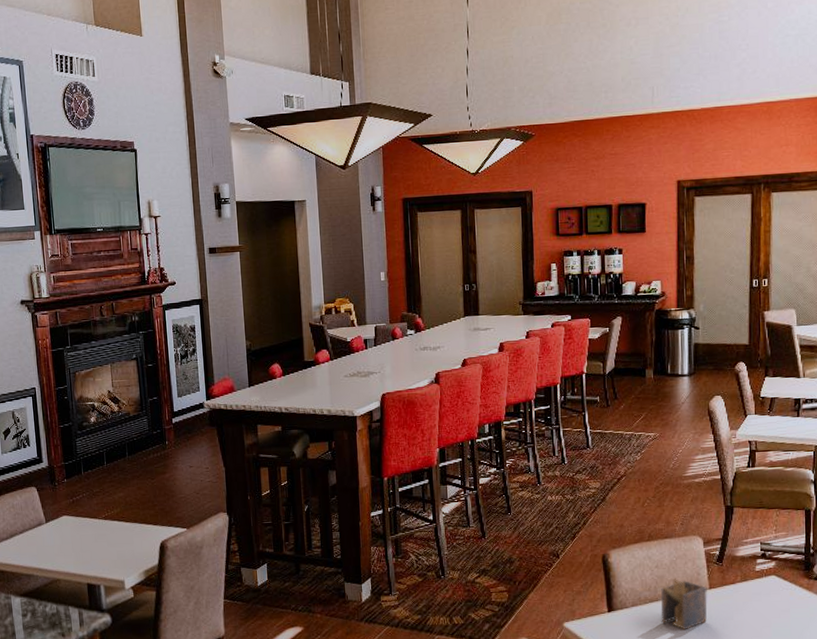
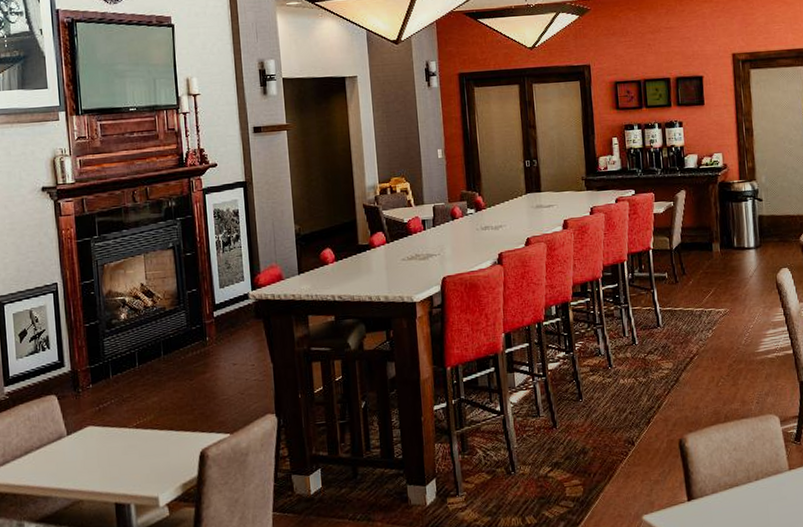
napkin holder: present [661,578,707,630] -> none [741,460,789,516]

